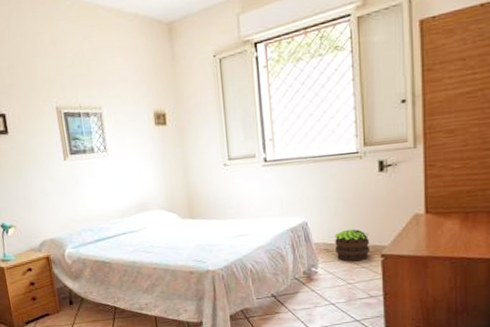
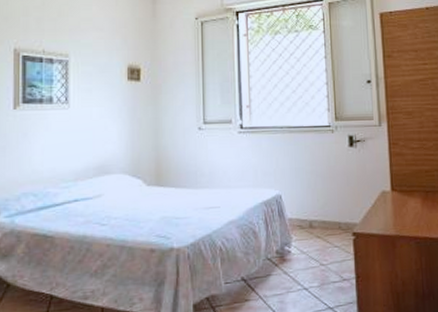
potted plant: present [335,229,371,262] -> none [308,204,343,240]

